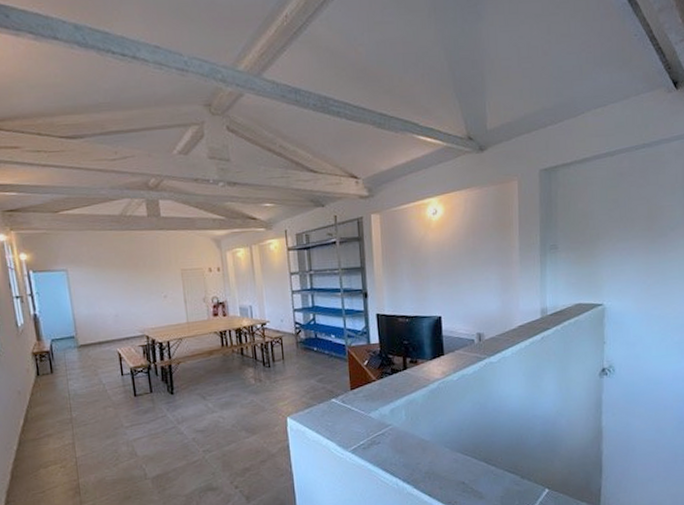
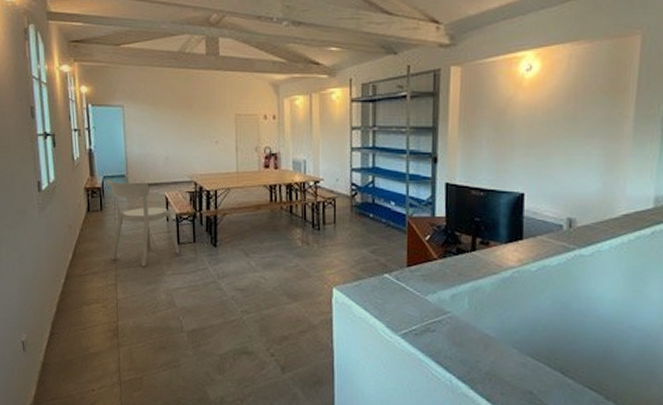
chair: none [56,341,138,423] -> present [107,178,180,267]

